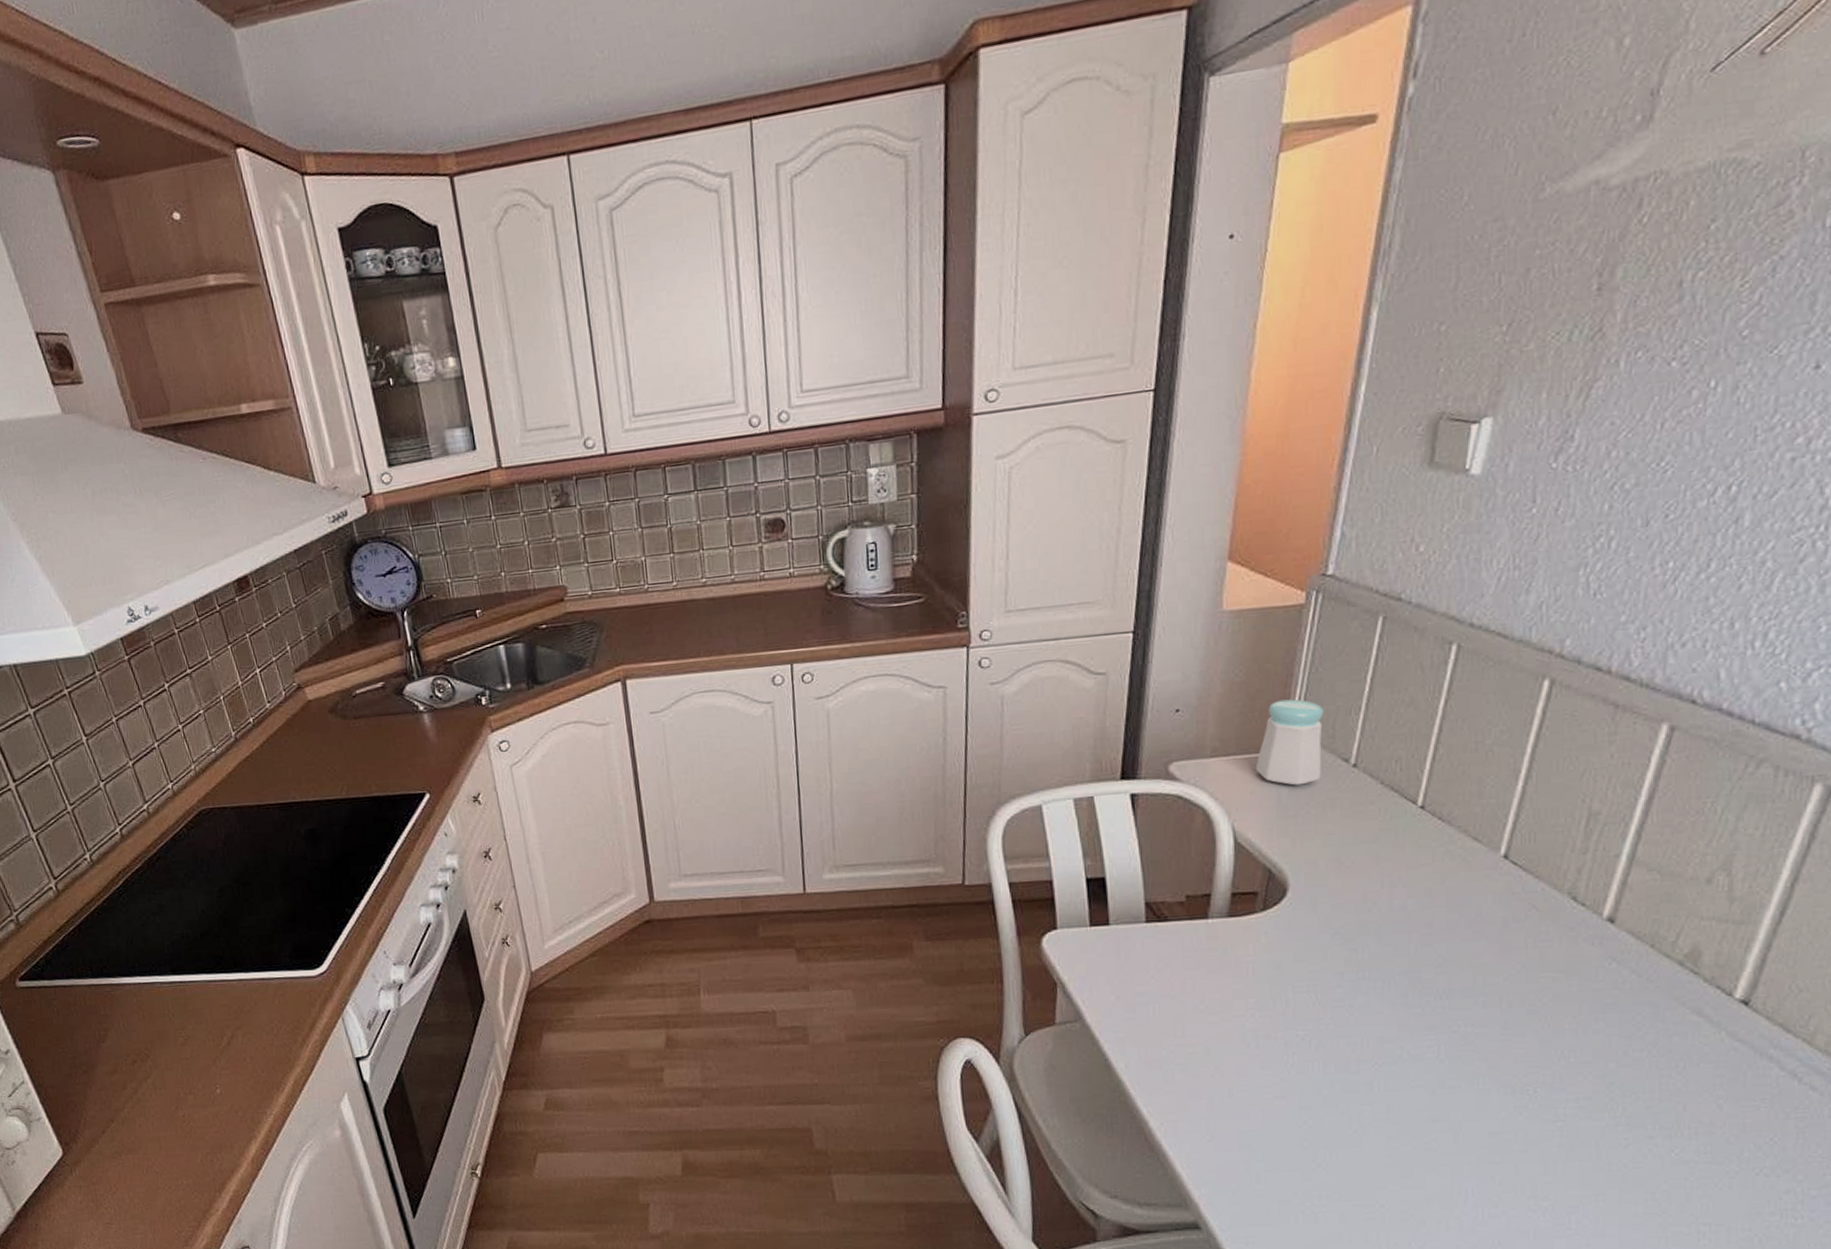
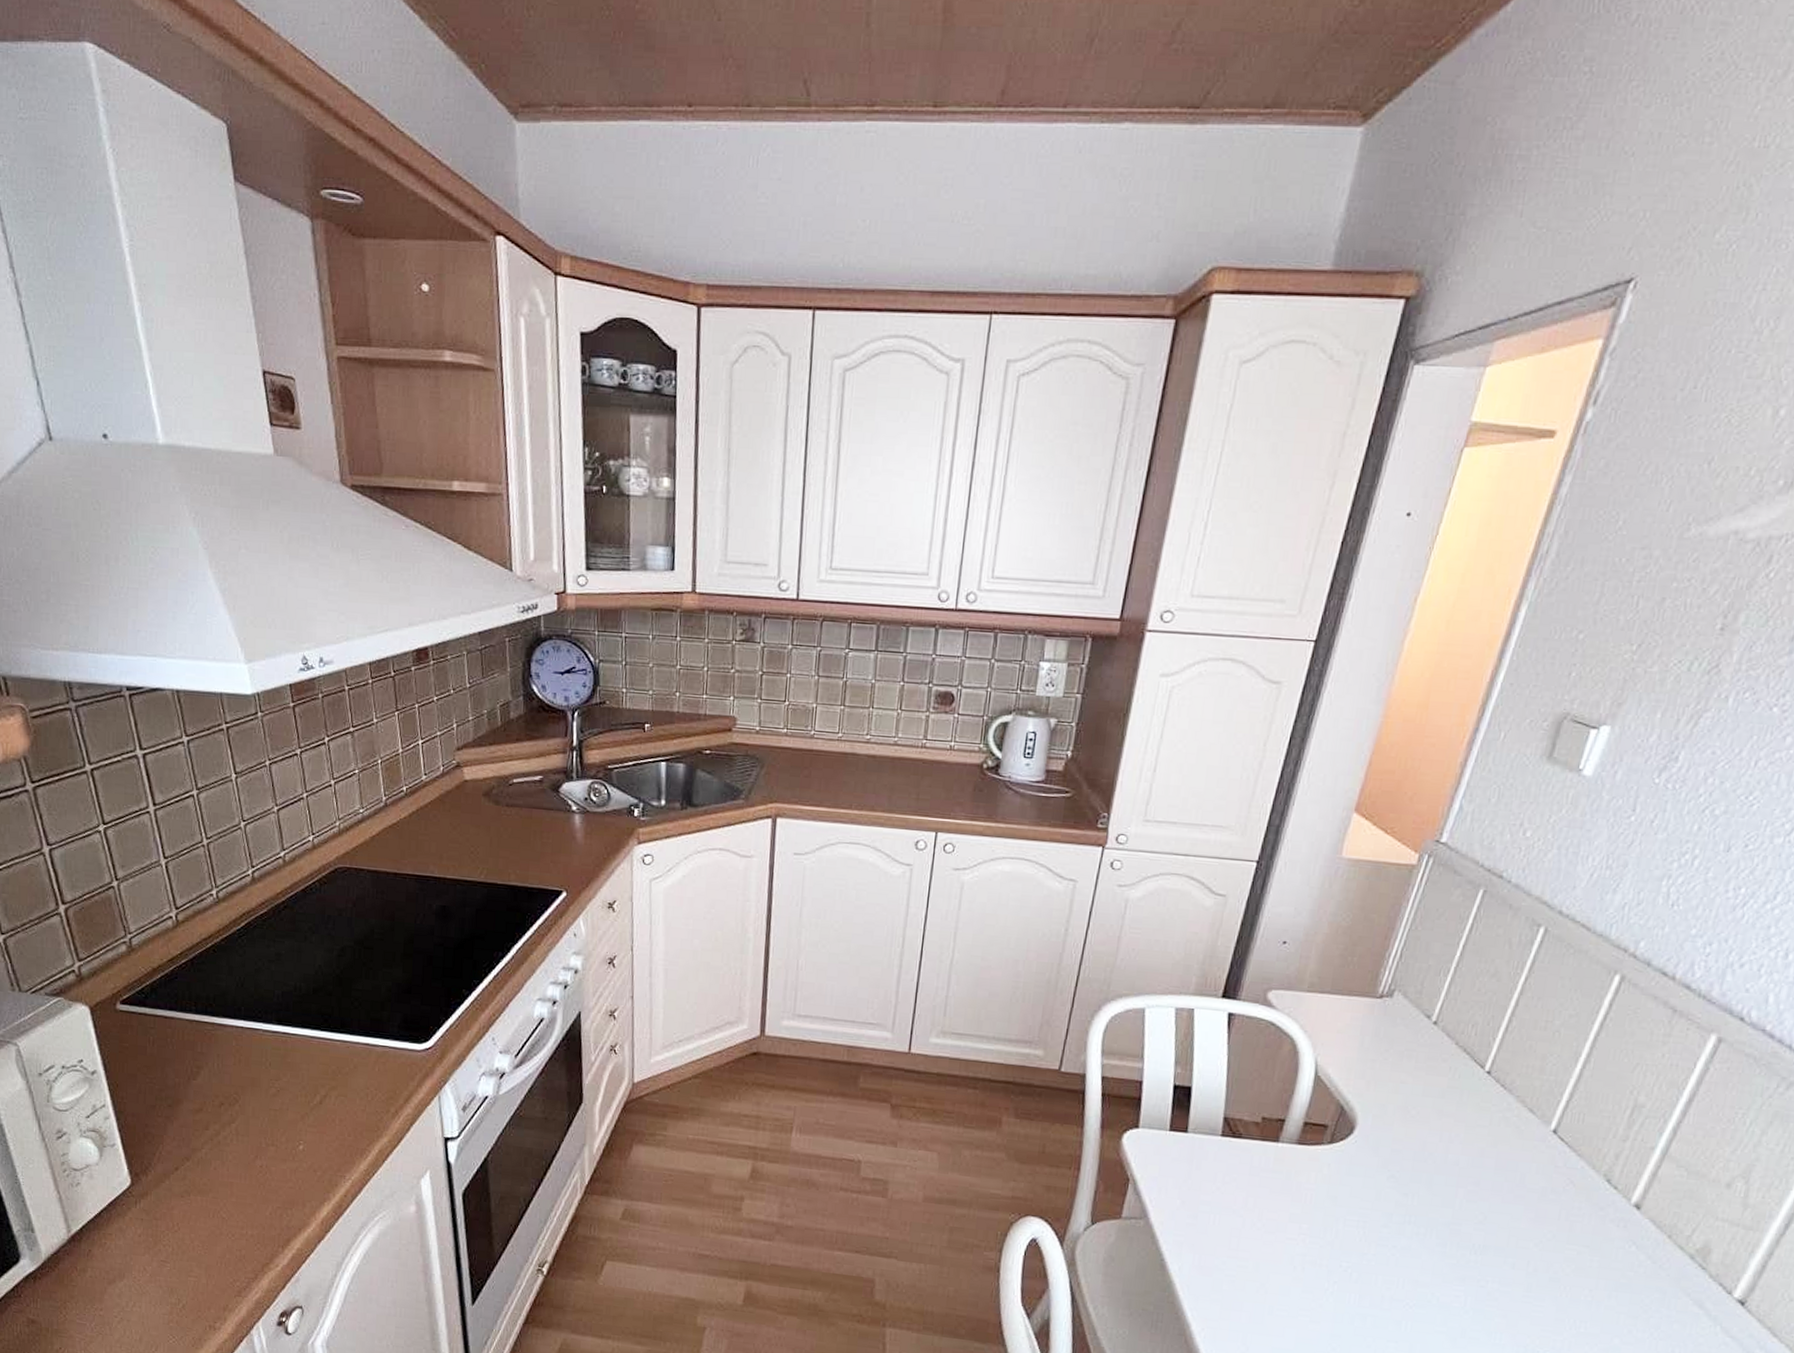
salt shaker: present [1255,699,1324,786] -> none [1345,950,1417,1033]

